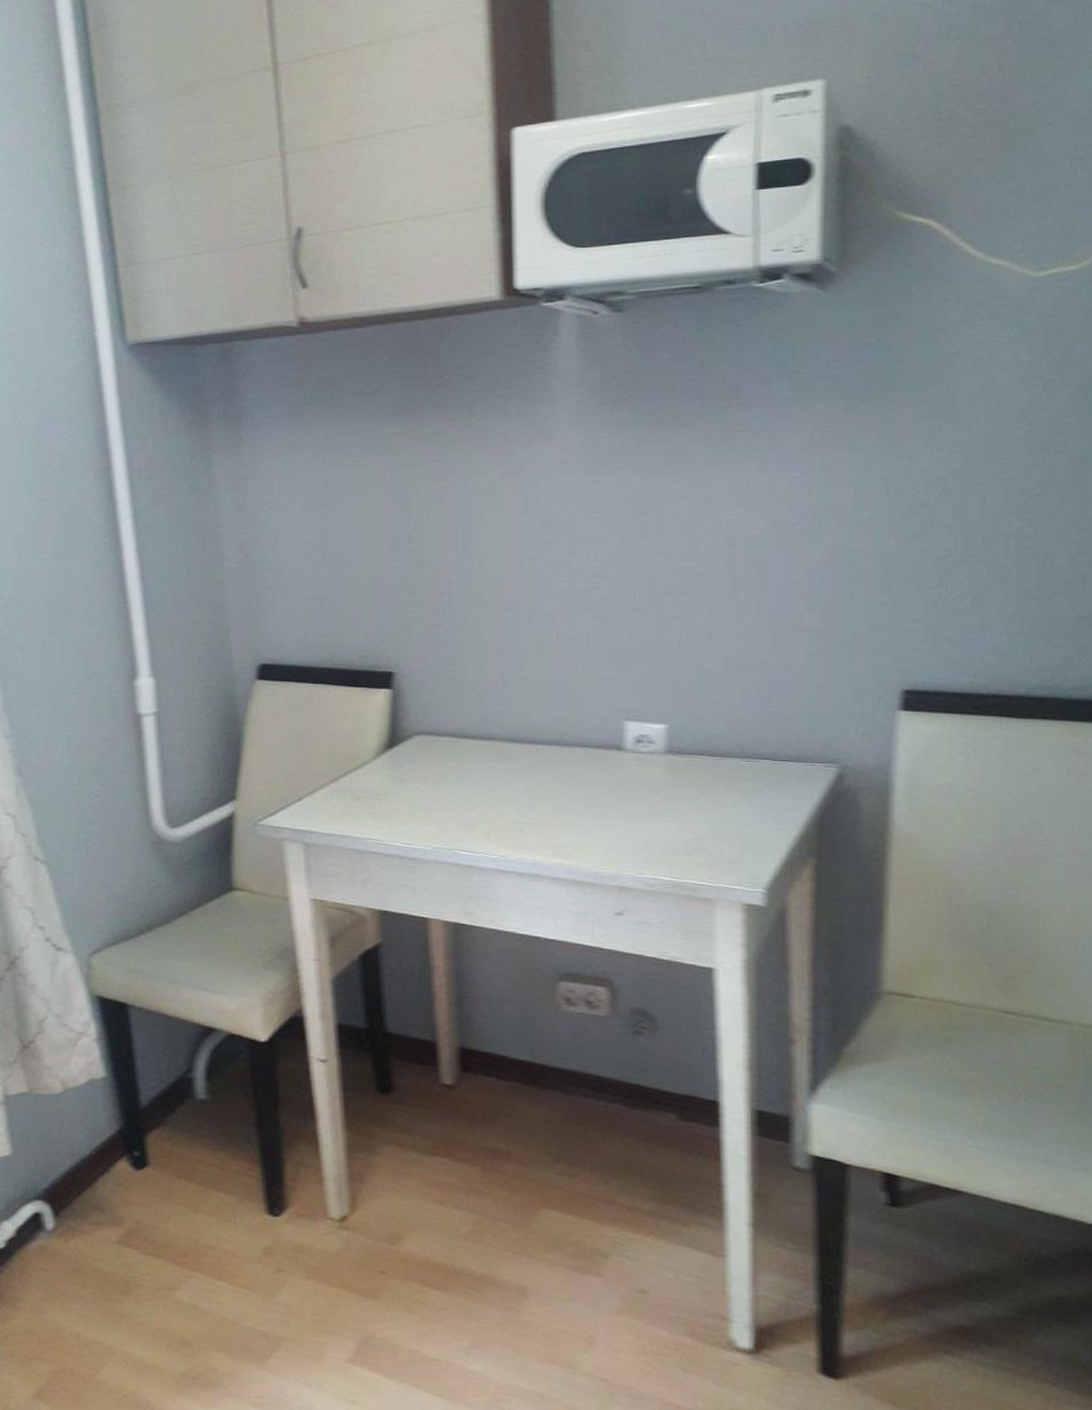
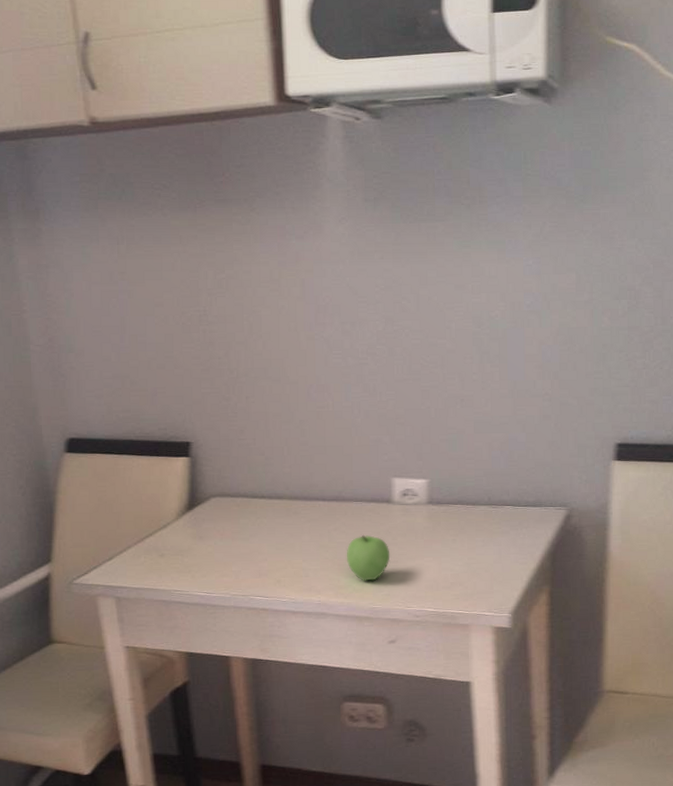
apple: none [567,786,620,842] -> present [346,534,391,582]

